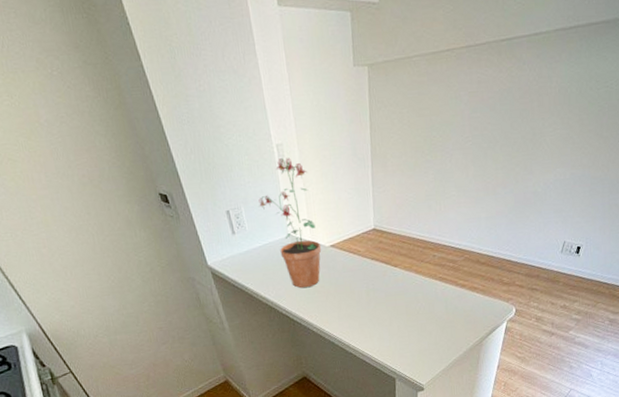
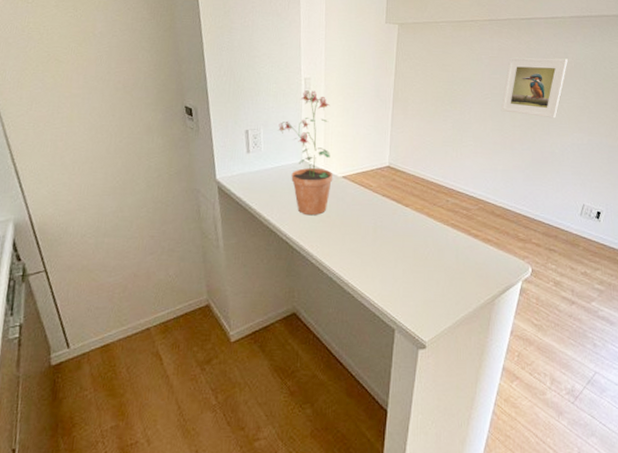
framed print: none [482,83,552,155] -> present [501,57,568,119]

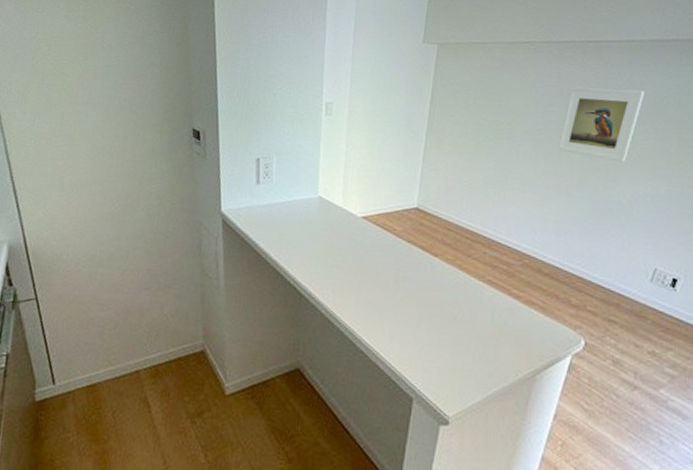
potted plant: present [278,90,333,216] -> none [293,116,353,260]

